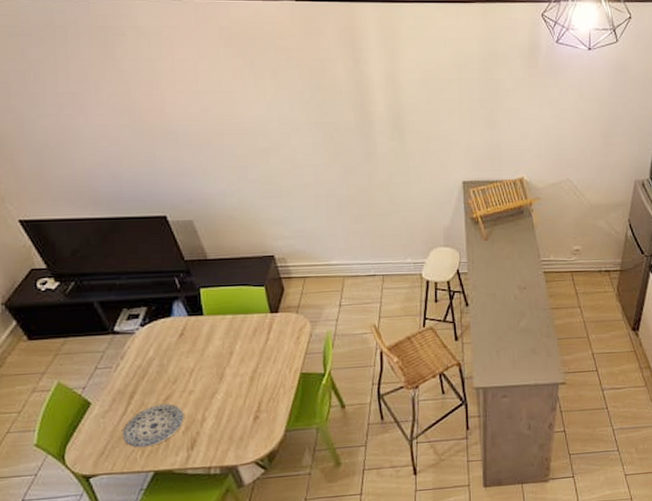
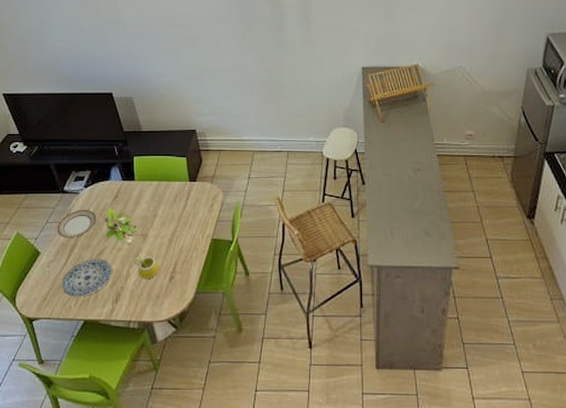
plate: none [109,350,160,385] -> present [57,209,97,239]
plant: none [162,347,223,387] -> present [99,208,146,245]
mug: none [210,395,241,422] -> present [134,254,159,280]

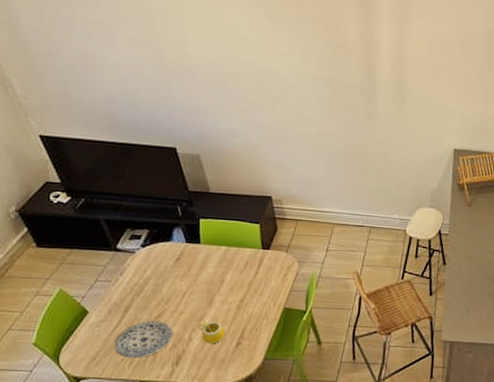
plate: present [57,209,97,239] -> none [108,269,156,299]
plant: present [99,208,146,245] -> none [158,270,212,309]

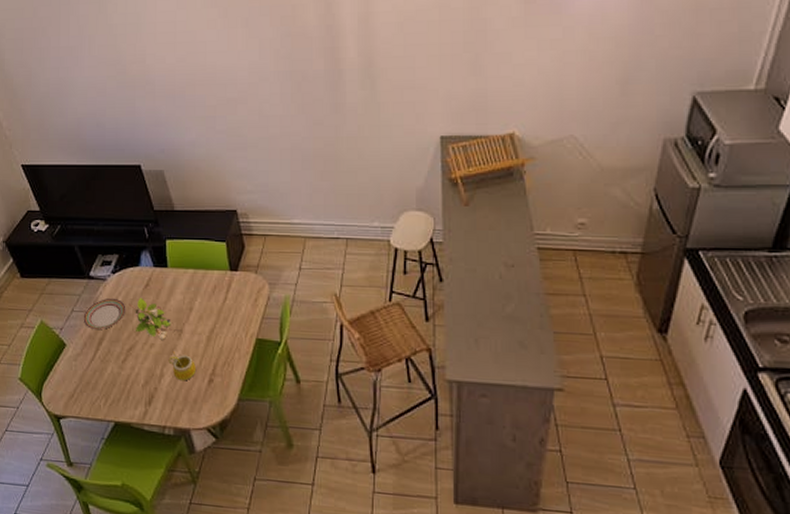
plate: none [108,269,156,299] -> present [83,298,126,330]
plate: present [113,320,172,359] -> none [89,354,144,396]
plant: none [158,270,212,309] -> present [129,298,182,341]

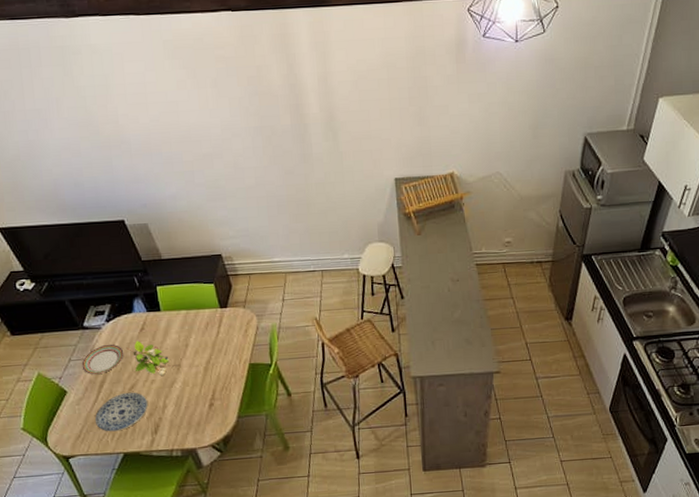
plate: none [89,354,144,396] -> present [94,392,148,432]
mug: present [168,351,197,381] -> none [170,384,197,409]

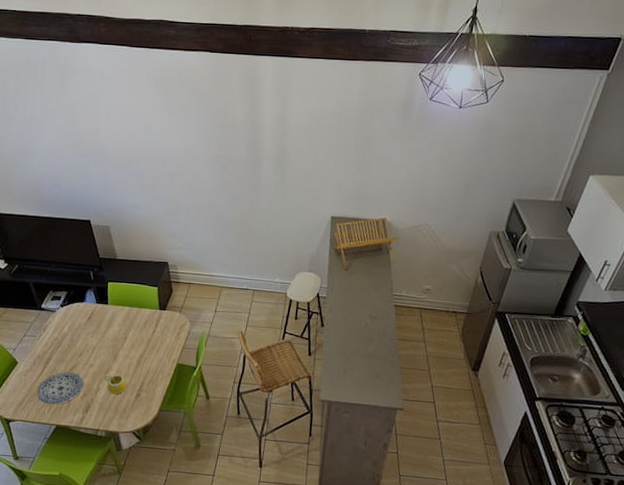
plate: present [81,344,124,375] -> none [34,326,71,352]
plant: present [126,341,180,377] -> none [73,327,117,363]
mug: none [170,384,197,409] -> present [104,371,127,395]

